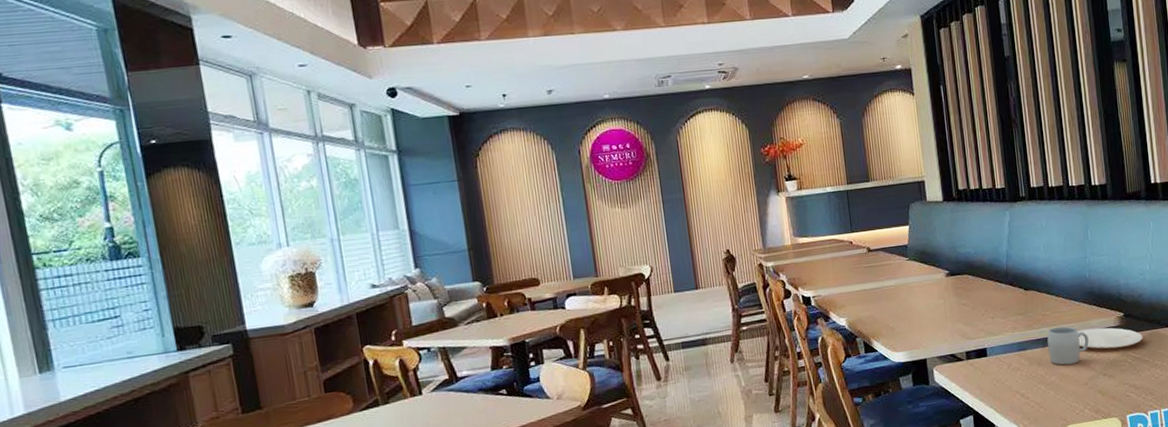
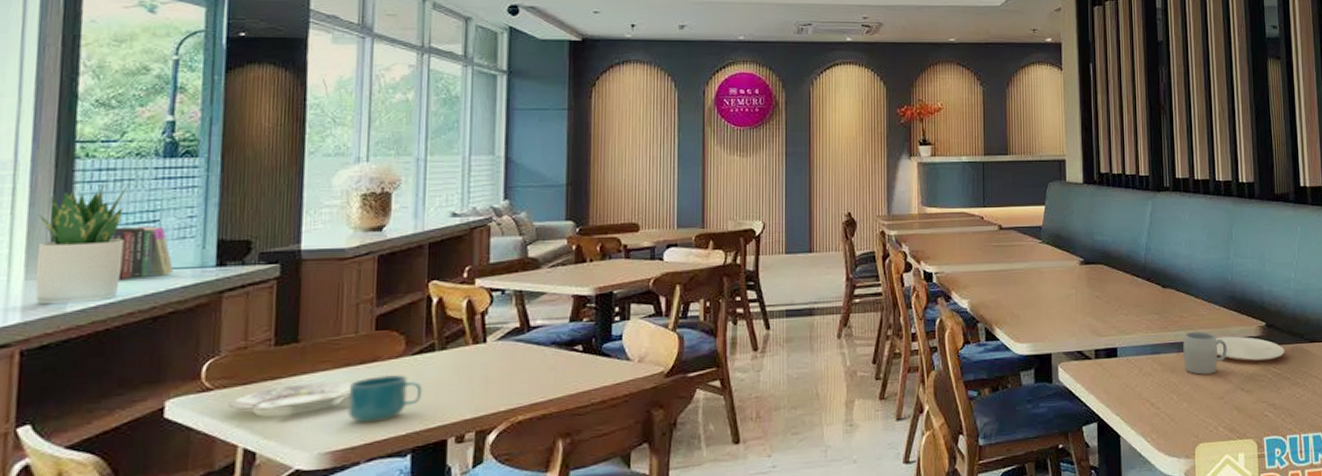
planter: none [16,288,100,397] -> present [35,182,128,305]
books: none [81,321,142,371] -> present [109,226,173,281]

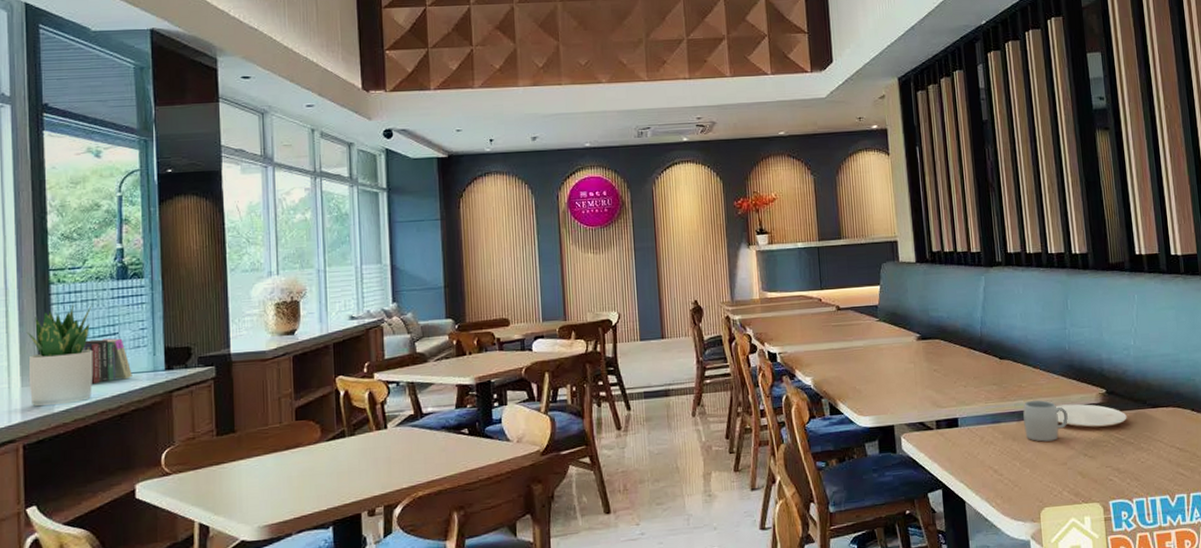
plate: present [227,381,354,417] -> none [184,464,282,496]
cup: present [347,374,423,423] -> none [278,458,338,500]

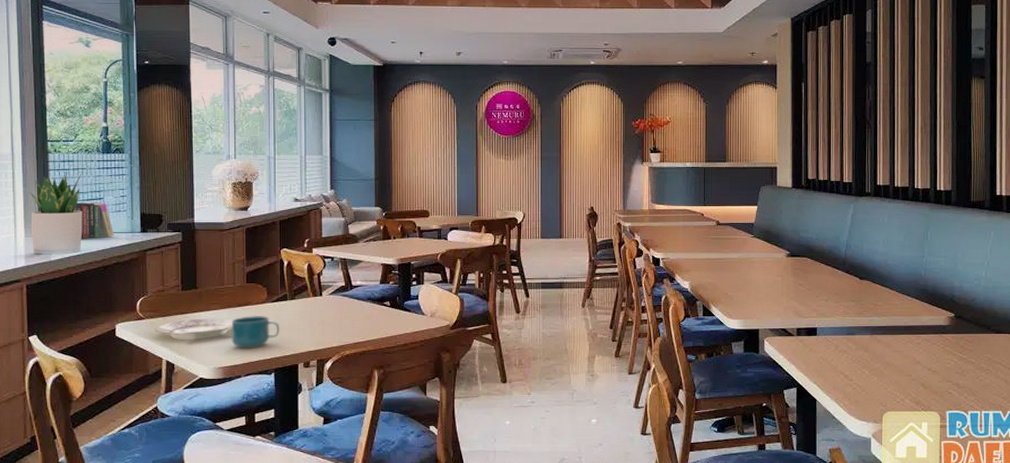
plate: none [184,464,282,496] -> present [154,318,234,340]
cup: none [278,458,338,500] -> present [231,315,280,348]
mug: present [1023,400,1068,442] -> none [876,318,917,355]
plate: present [1055,403,1127,428] -> none [906,324,971,346]

